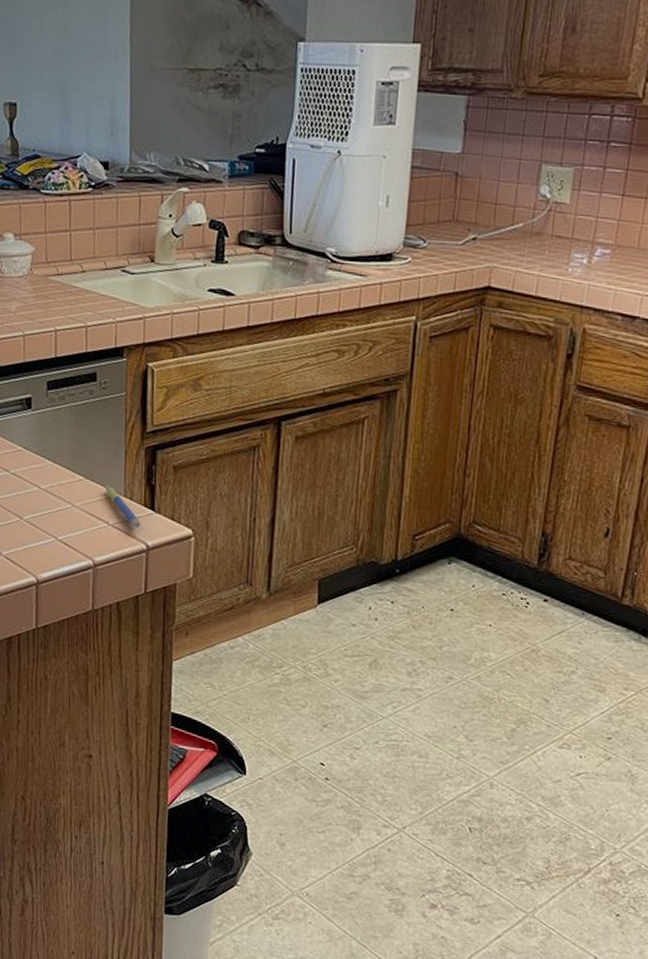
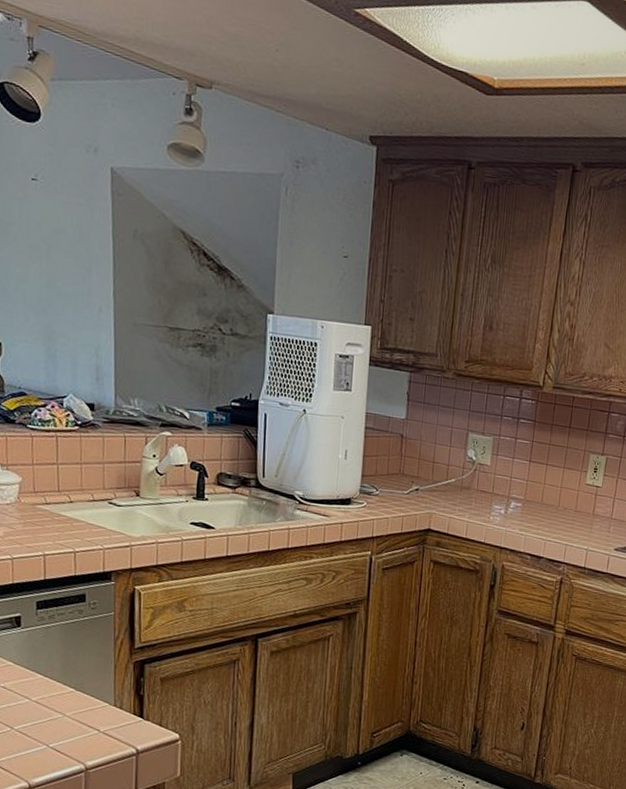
pen: present [105,484,140,528] -> none [95,695,130,734]

